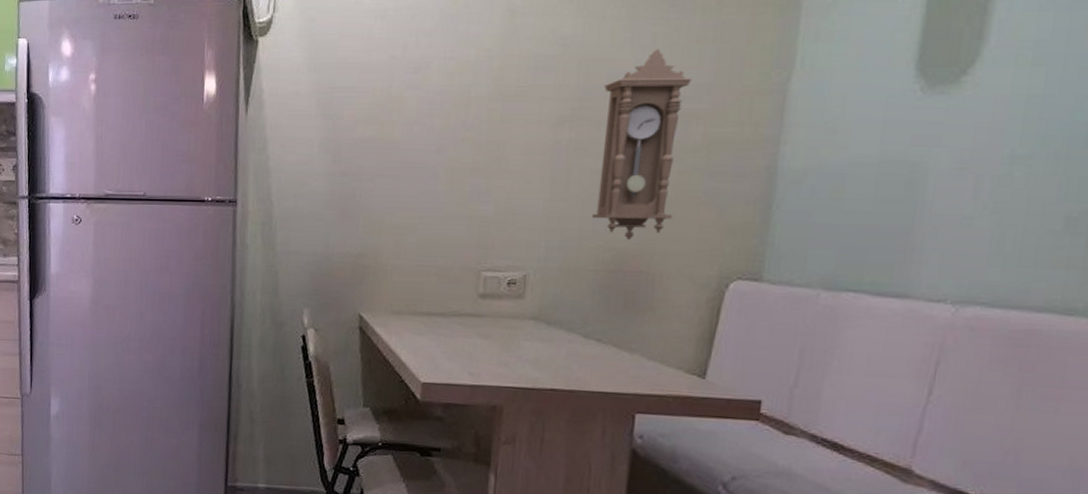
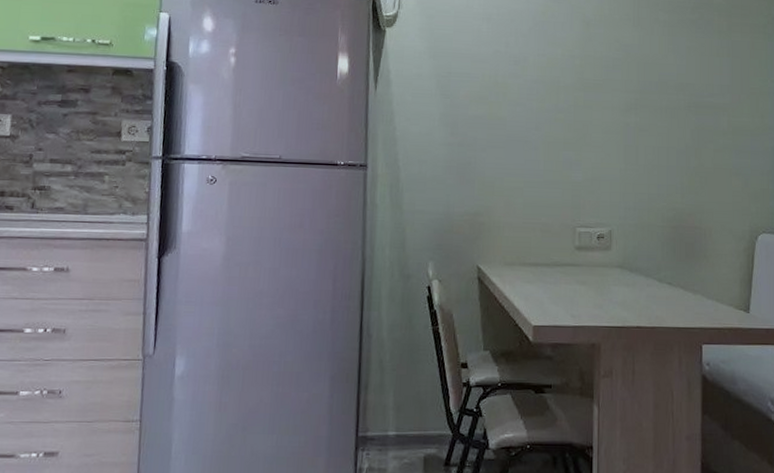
pendulum clock: present [591,49,692,241] -> none [656,58,717,203]

